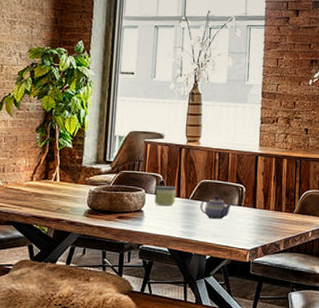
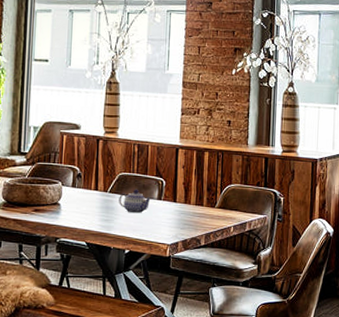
candle: present [154,185,177,205] -> none [71,178,94,199]

